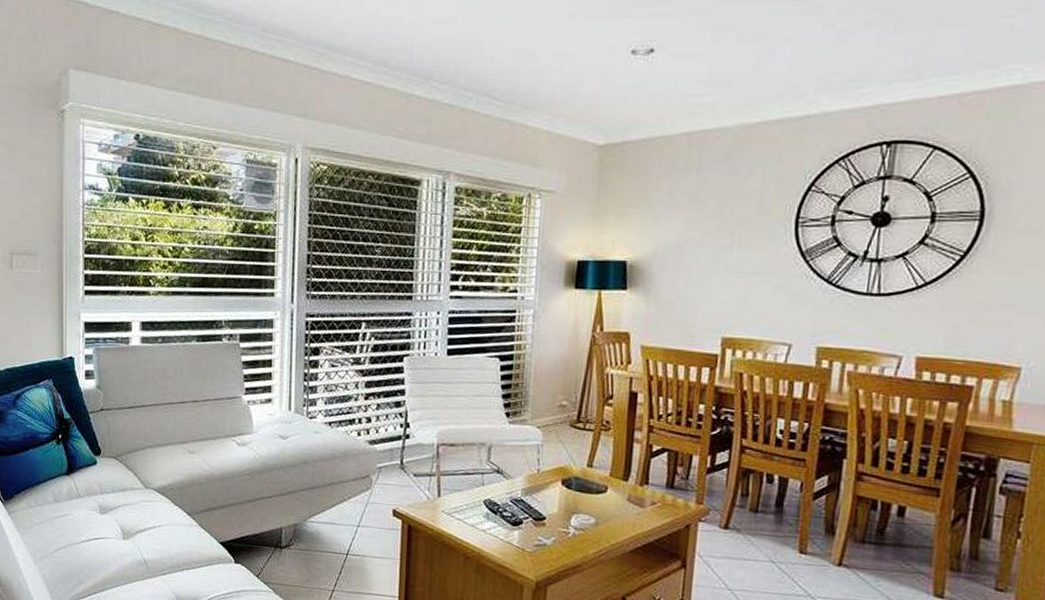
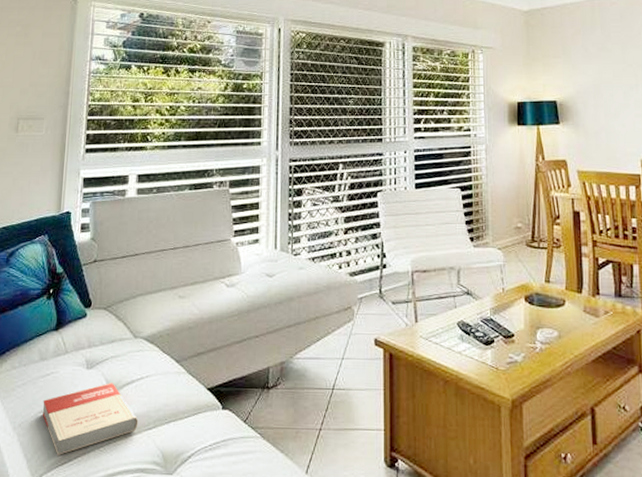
book: none [60,528,153,590] -> present [42,383,139,455]

